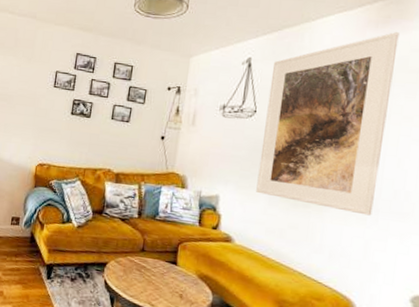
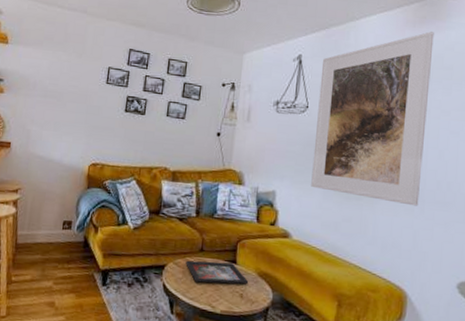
decorative tray: none [127,259,189,286] -> present [185,260,249,285]

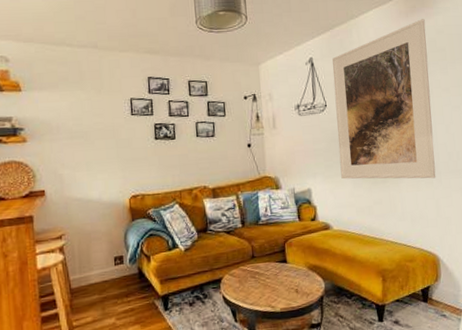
decorative tray: present [185,260,249,285] -> none [240,263,301,288]

